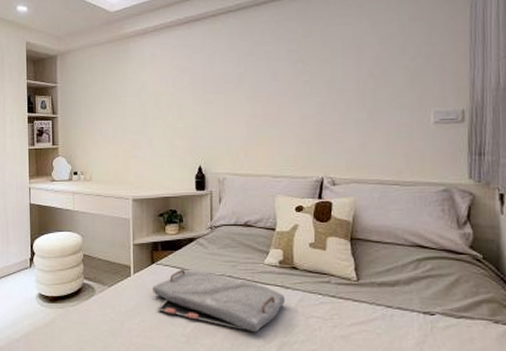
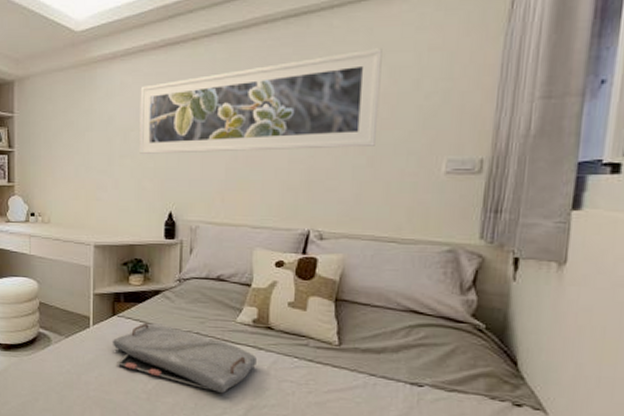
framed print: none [169,20,374,115] -> present [139,48,383,154]

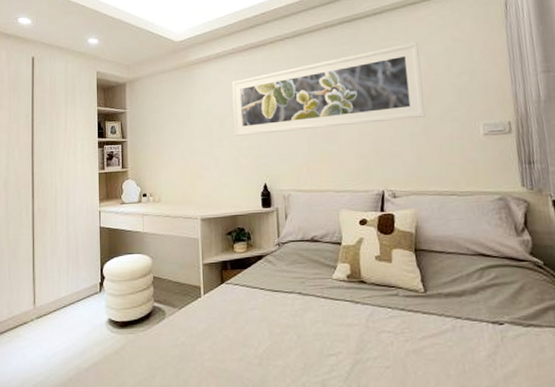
serving tray: present [112,323,257,394] -> none [222,287,355,351]

